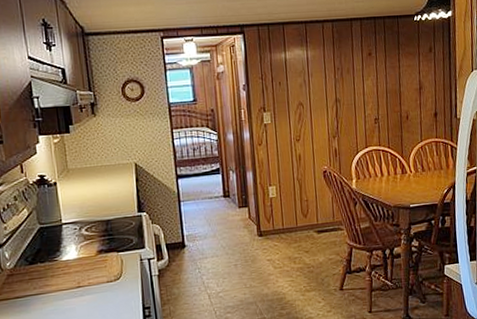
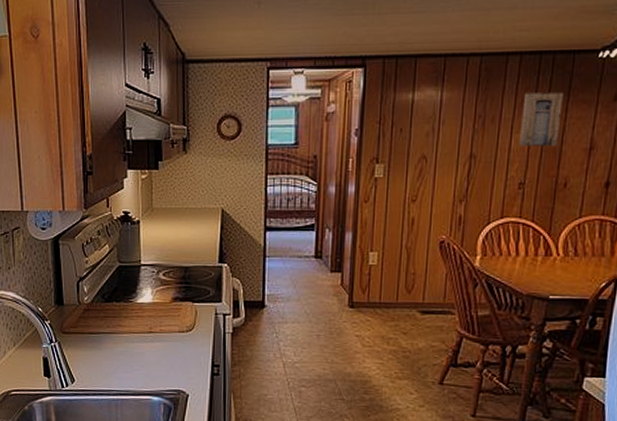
wall art: none [368,47,397,90] -> present [518,92,564,146]

